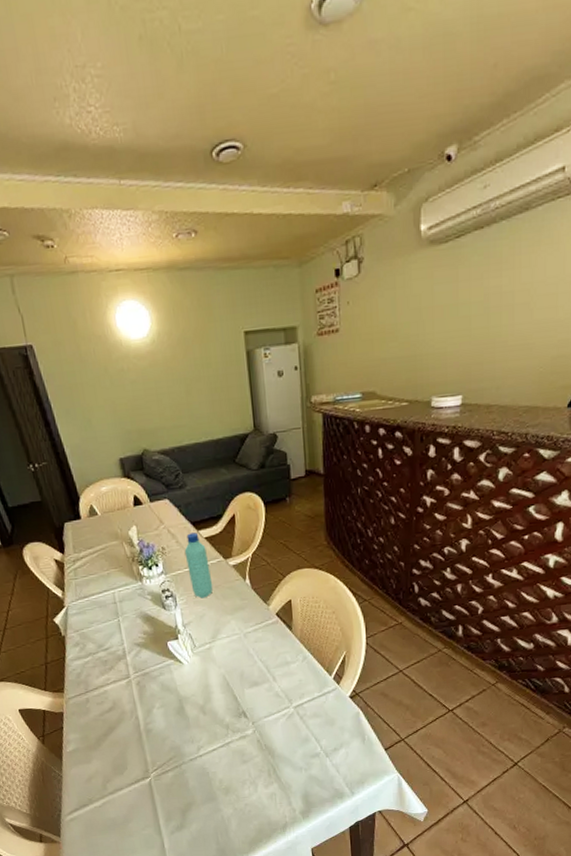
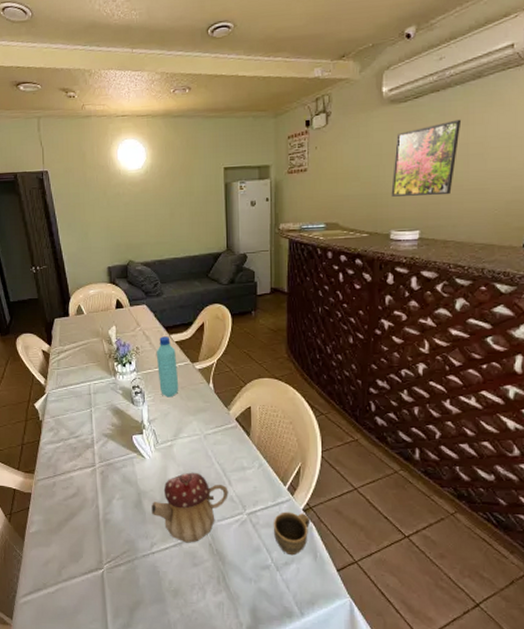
teapot: none [195,672,274,742] -> present [152,472,228,543]
cup: none [320,700,358,742] -> present [273,512,311,556]
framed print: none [432,262,507,358] -> present [391,119,462,197]

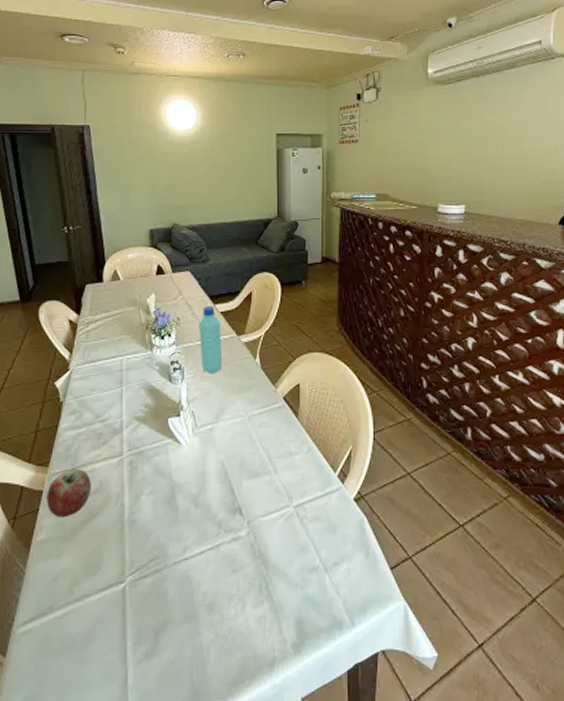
apple: none [34,475,70,515] -> present [46,468,91,518]
teapot: present [152,472,228,543] -> none [186,459,274,545]
cup: present [273,512,311,556] -> none [322,502,362,554]
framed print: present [391,119,462,197] -> none [438,103,500,173]

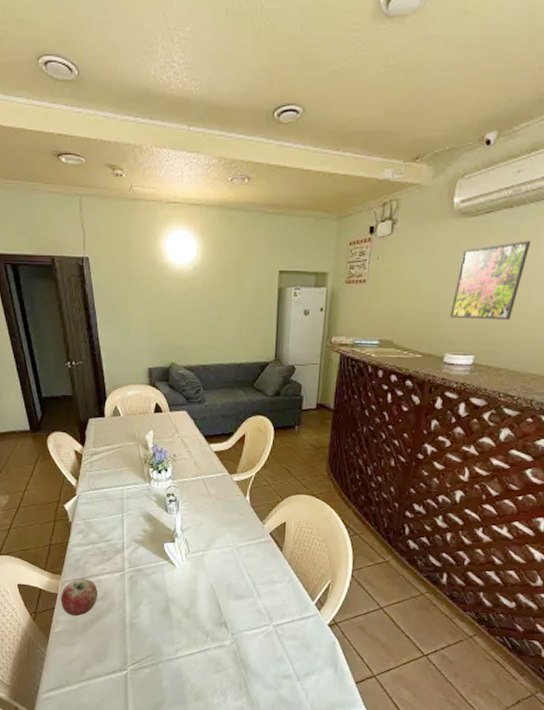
water bottle: present [198,306,223,374] -> none [193,445,215,508]
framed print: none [438,103,500,173] -> present [450,240,532,321]

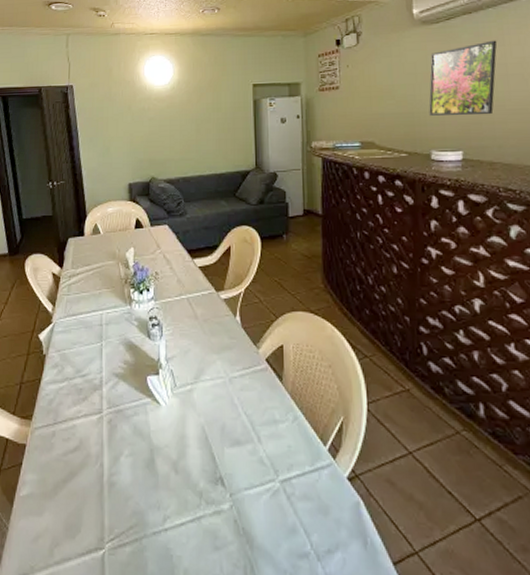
apple: present [61,578,98,616] -> none [29,423,72,474]

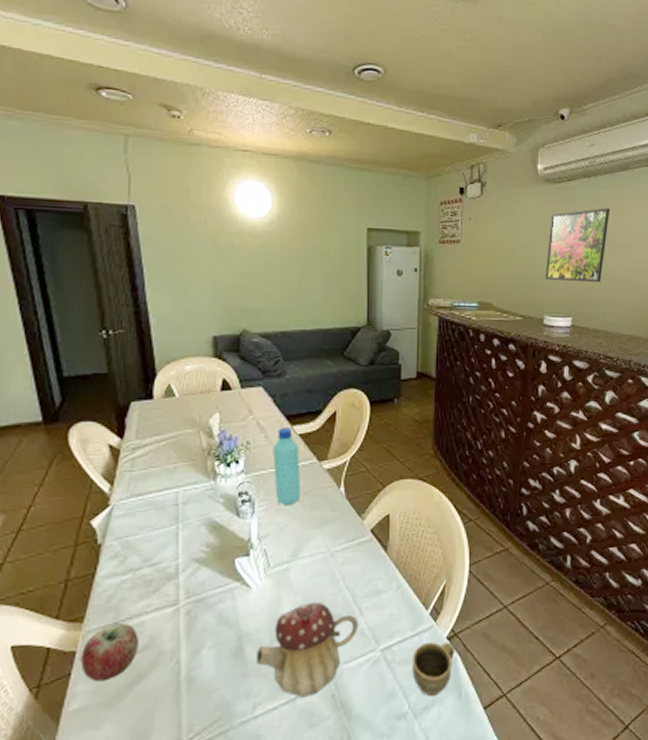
apple: none [29,423,72,474] -> present [81,622,139,682]
teapot: none [166,424,258,518] -> present [257,602,359,698]
water bottle: none [177,261,202,332] -> present [272,428,301,506]
cup: none [311,480,358,541] -> present [411,642,455,697]

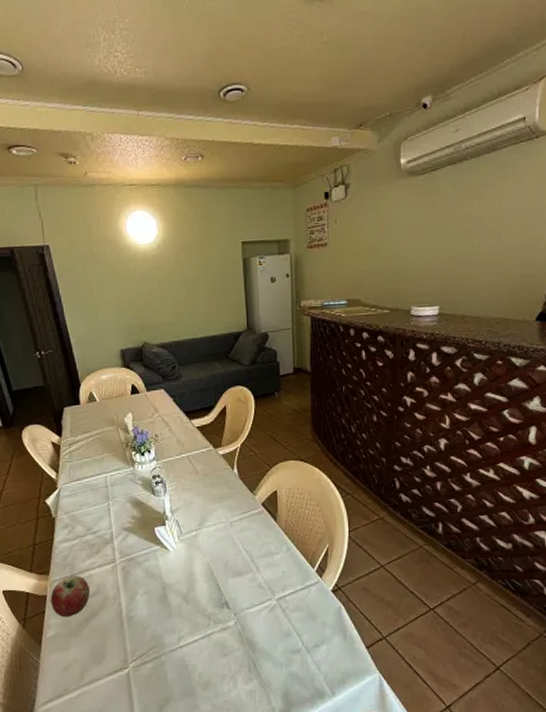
teapot: present [257,602,359,698] -> none [178,561,257,634]
water bottle: present [272,428,301,506] -> none [176,422,202,486]
cup: present [411,642,455,697] -> none [302,594,340,637]
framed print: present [545,208,611,283] -> none [411,193,477,272]

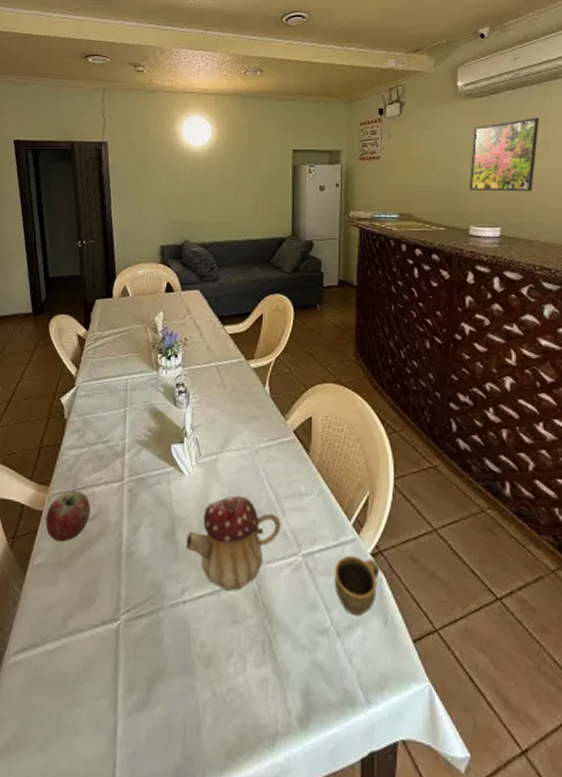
teapot: none [178,561,257,634] -> present [186,495,281,591]
cup: none [302,594,340,637] -> present [334,555,380,617]
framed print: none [411,193,477,272] -> present [469,117,540,192]

